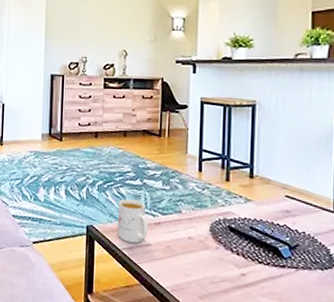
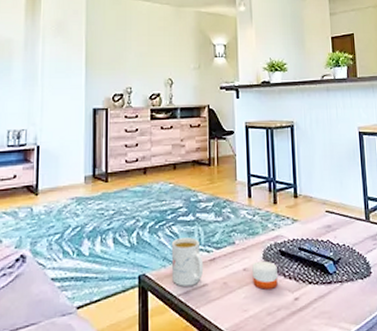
candle: none [197,232,225,261] -> present [252,260,278,290]

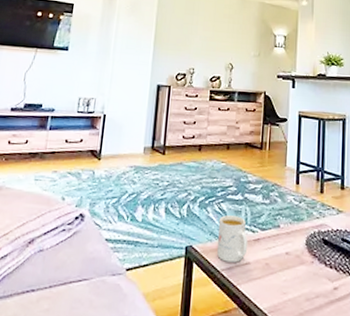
candle: present [252,260,278,290] -> none [294,247,319,276]

